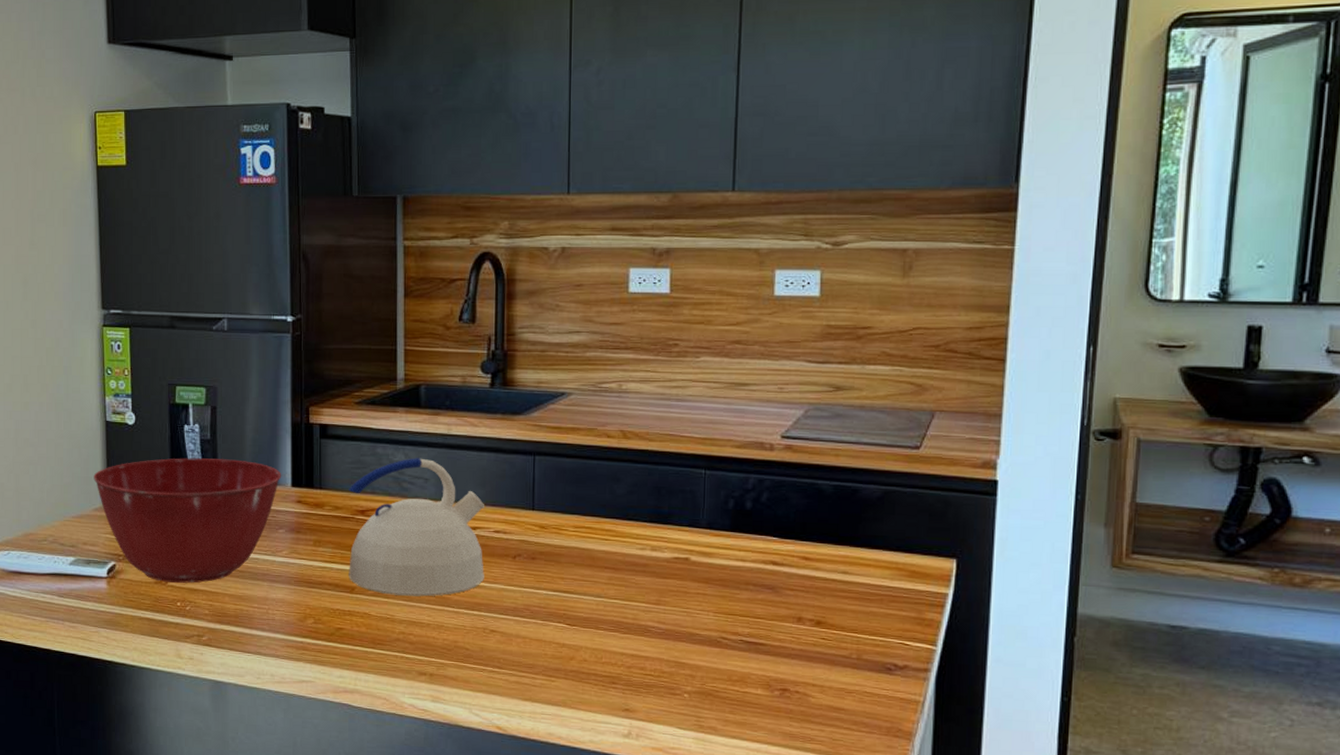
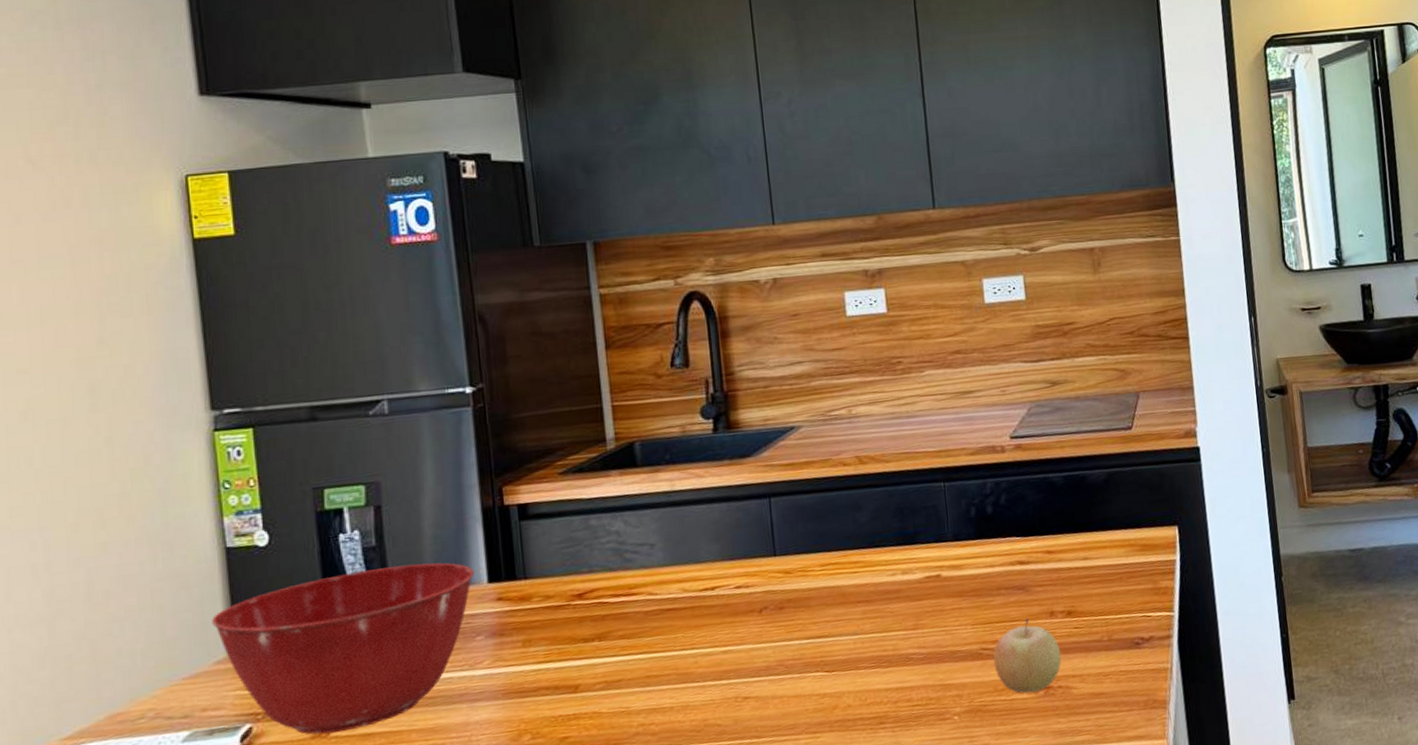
kettle: present [348,458,484,597] -> none [560,522,730,686]
fruit: none [731,617,804,691] -> present [993,617,1062,694]

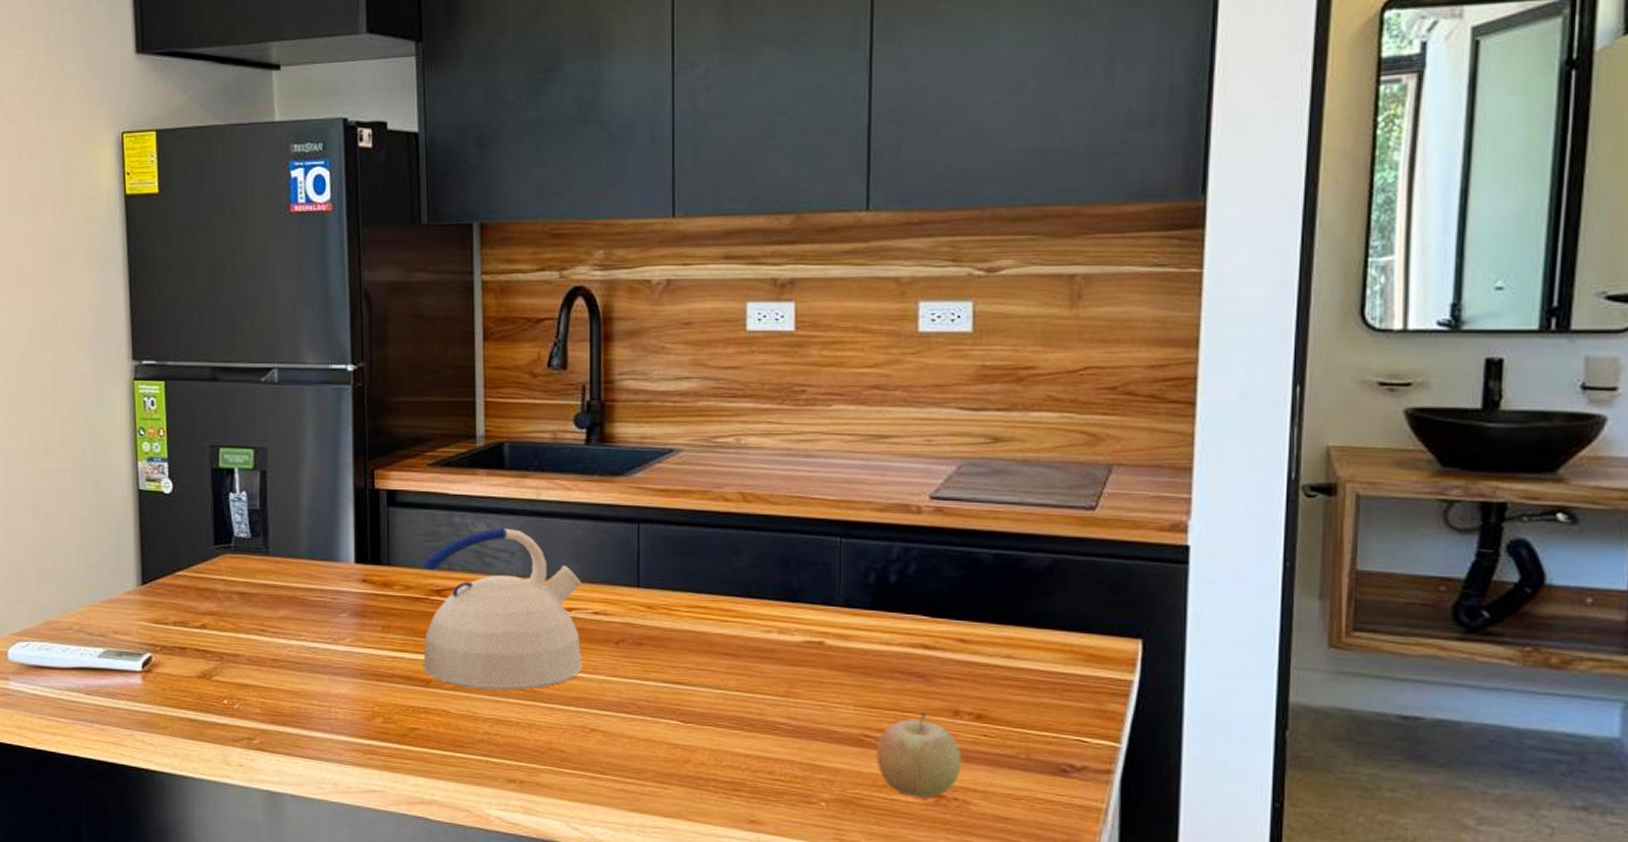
mixing bowl: present [212,562,475,735] -> none [125,531,344,677]
kettle: none [560,522,730,686] -> present [421,528,582,690]

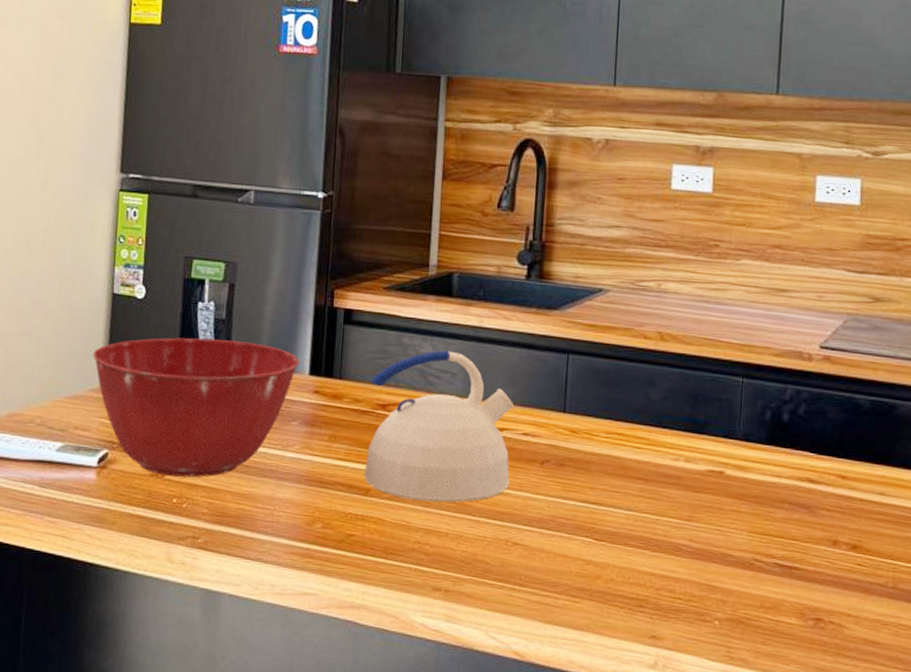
mixing bowl: none [125,531,344,677] -> present [93,337,300,478]
fruit: present [876,711,962,798] -> none [764,539,839,621]

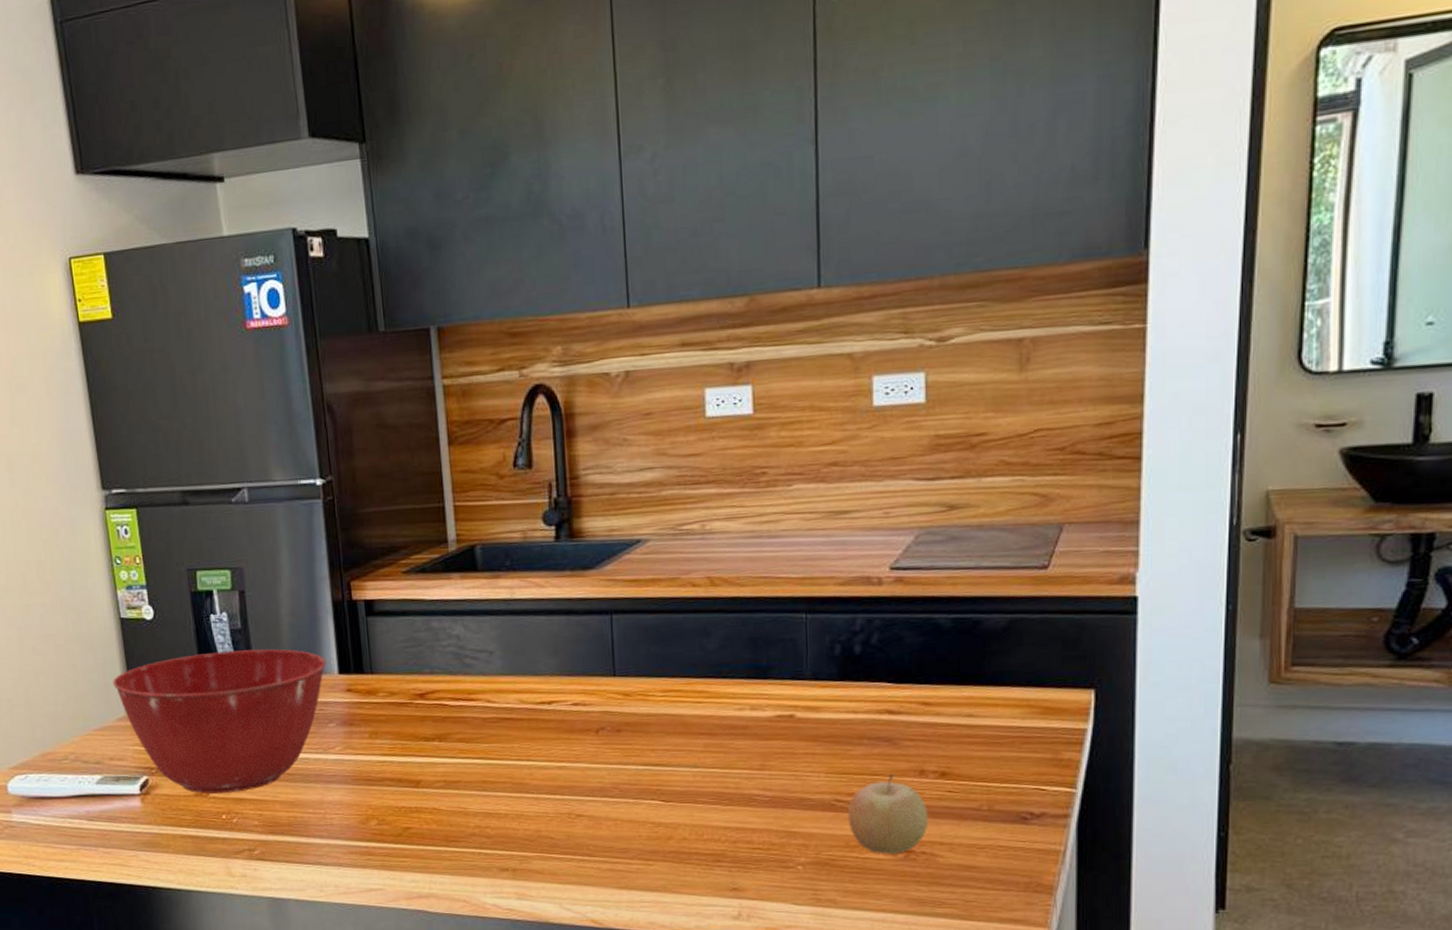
kettle: present [364,350,513,503] -> none [403,628,565,786]
fruit: none [764,539,839,621] -> present [847,773,929,854]

